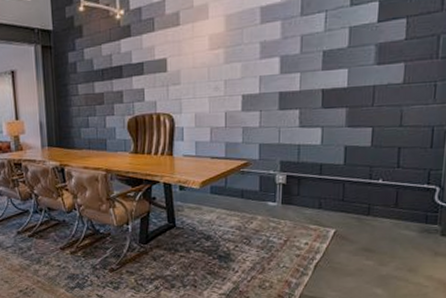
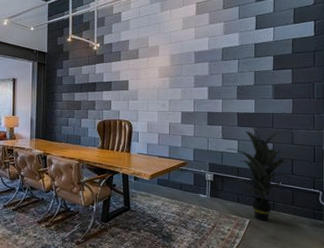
indoor plant: none [304,104,403,231] -> present [225,124,293,222]

